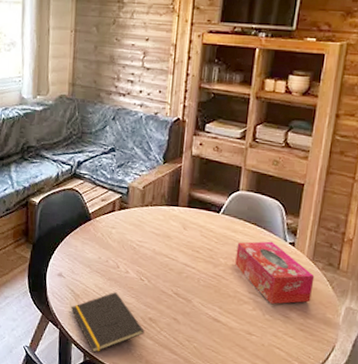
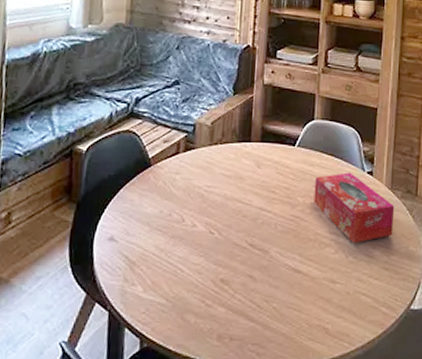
notepad: present [70,292,144,353] -> none [124,252,215,336]

